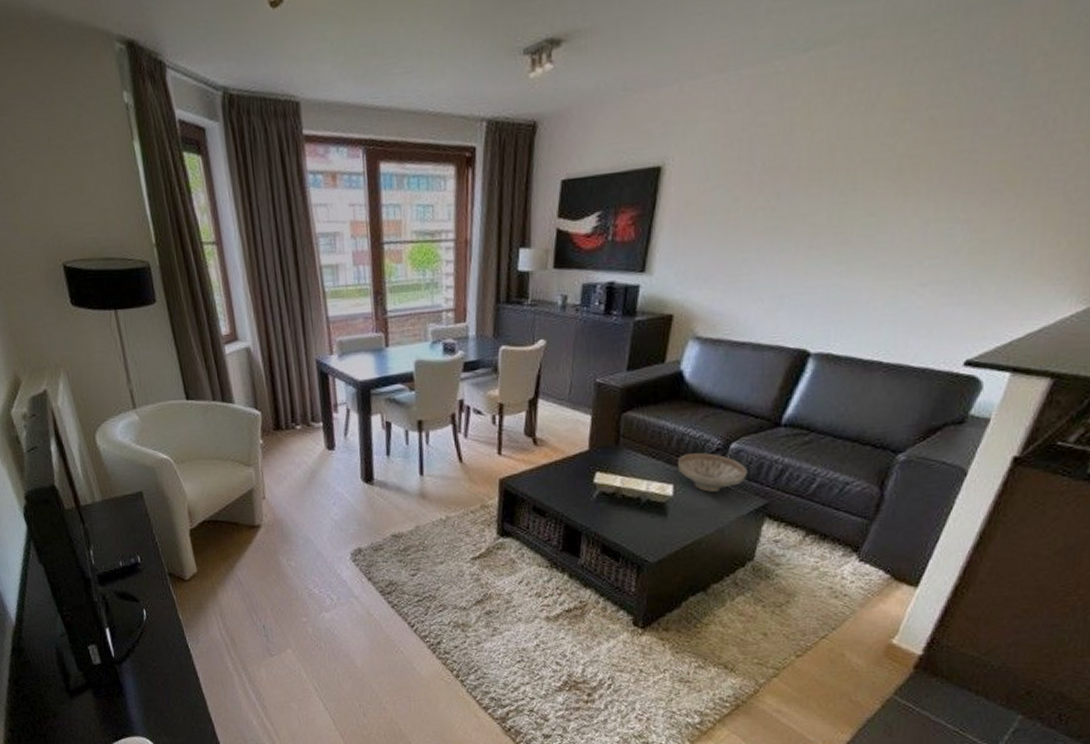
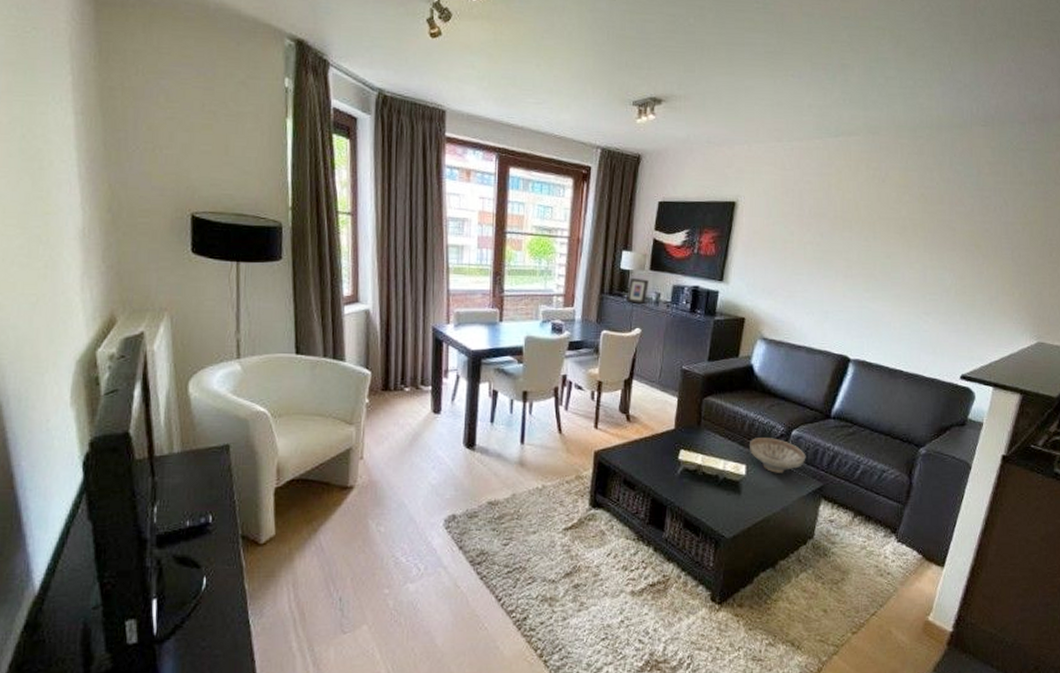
picture frame: none [527,280,553,312] -> present [627,277,649,305]

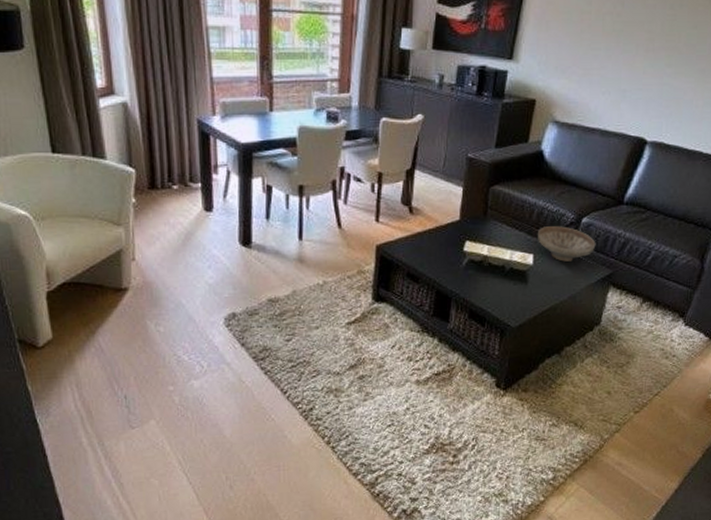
picture frame: present [627,277,649,305] -> none [407,58,431,88]

